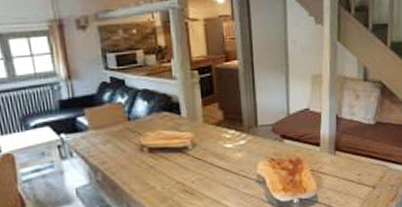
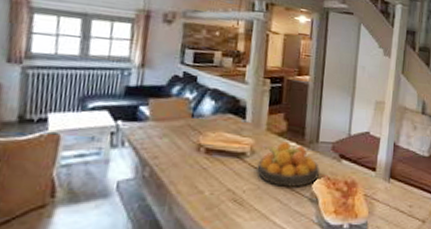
fruit bowl: none [201,130,263,173] -> present [257,142,320,187]

